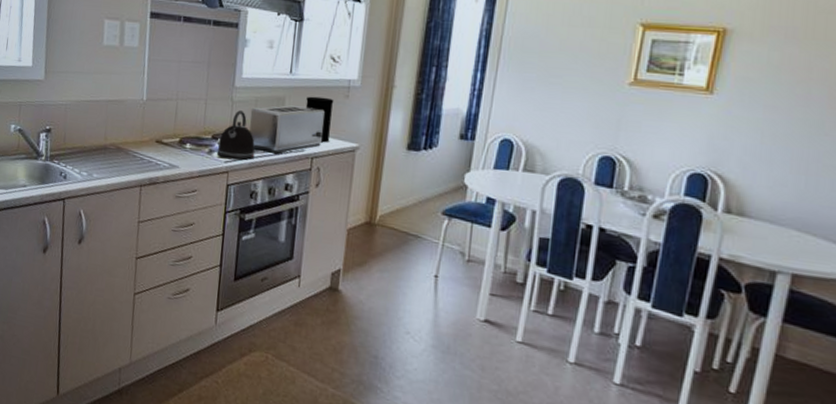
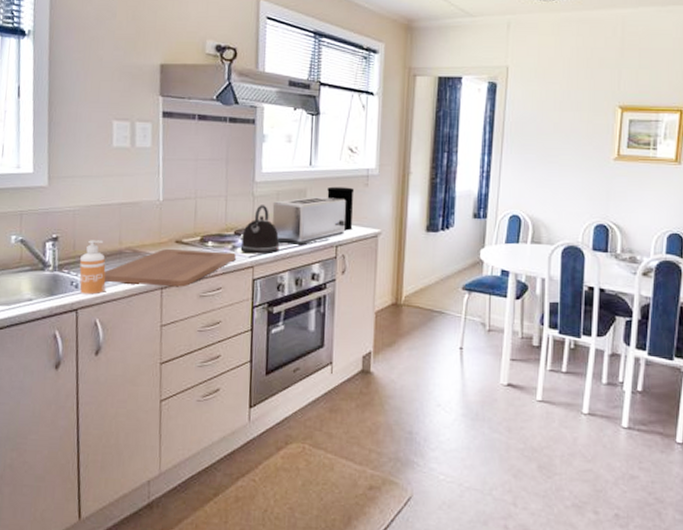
soap dispenser: none [67,134,92,187] -> present [79,240,106,296]
cutting board: none [89,147,212,187] -> present [103,248,236,287]

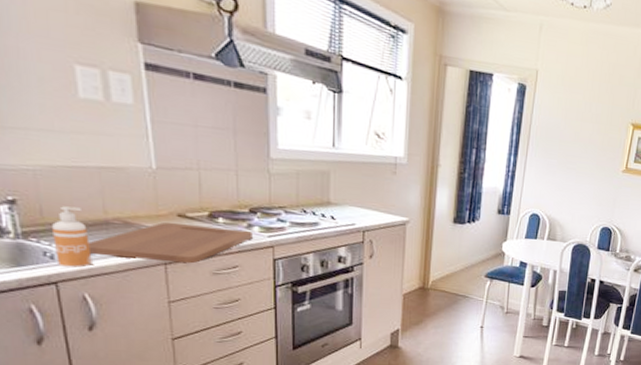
kettle: present [240,205,280,254] -> none [257,183,302,234]
toaster: present [272,196,346,245] -> none [292,179,373,228]
canister: present [327,186,355,231] -> none [353,171,382,217]

